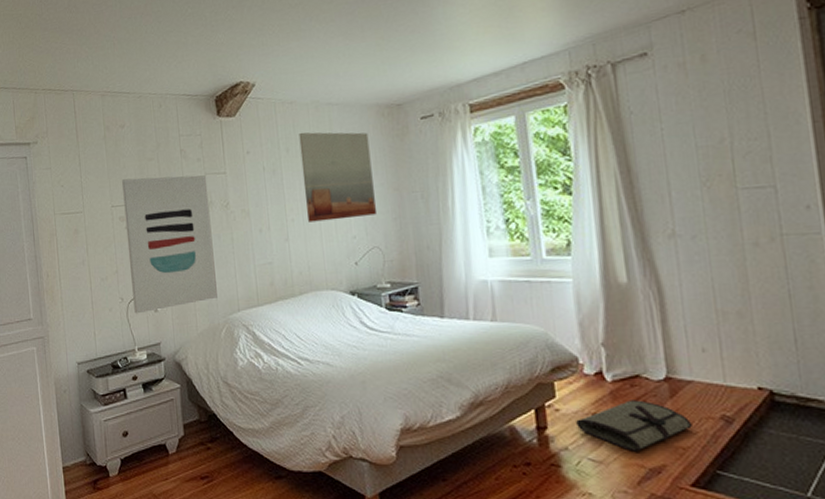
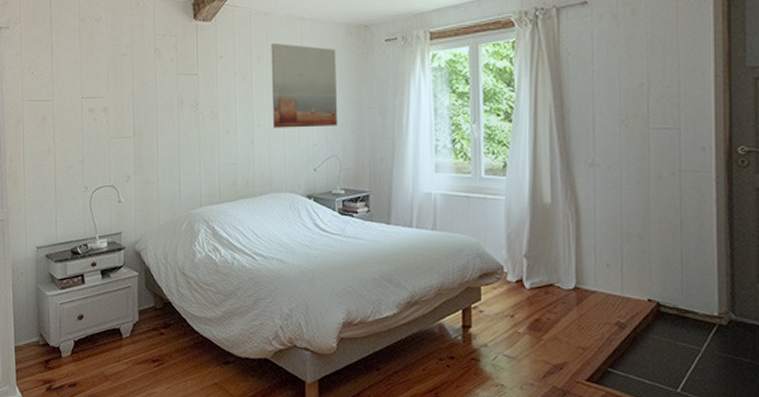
wall art: present [122,175,219,314] -> none [94,72,182,203]
tool roll: present [576,400,692,452] -> none [497,305,592,350]

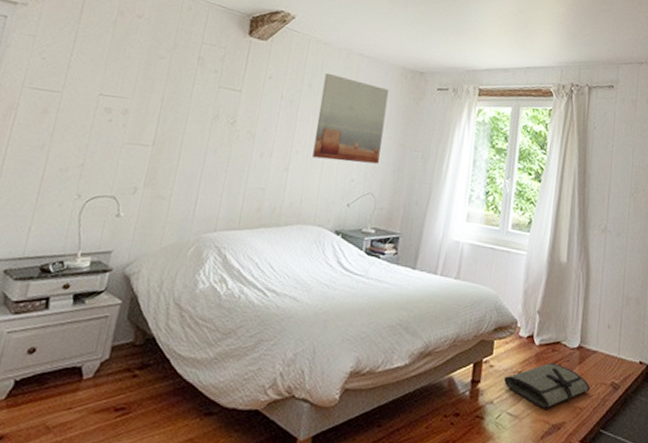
tool roll: none [497,305,592,350] -> present [504,363,590,409]

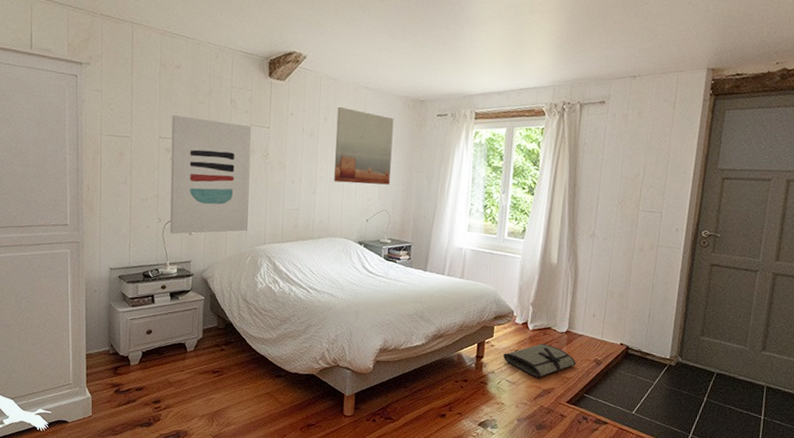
wall art: none [90,70,220,216] -> present [170,115,252,234]

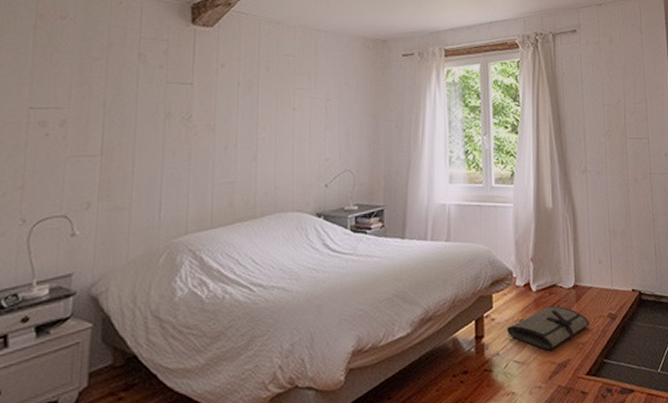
wall art: present [170,115,252,234] -> none [40,78,168,239]
wall art: present [334,106,394,185] -> none [280,53,352,142]

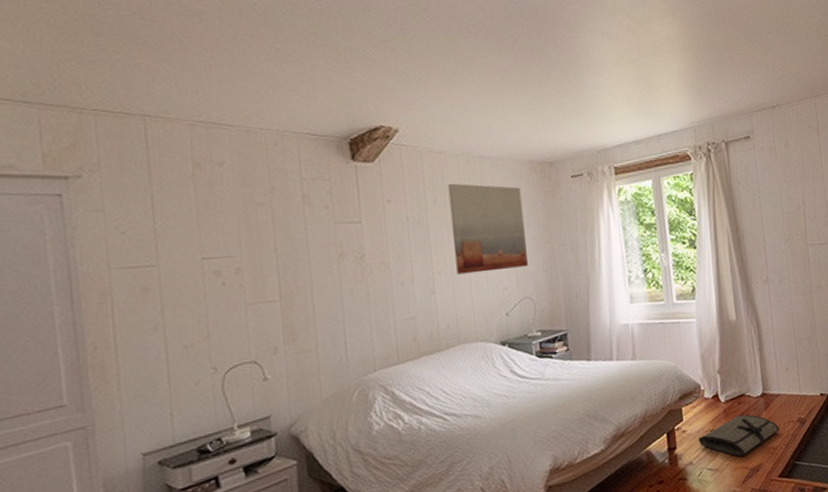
wall art: none [280,53,352,142] -> present [448,183,528,275]

